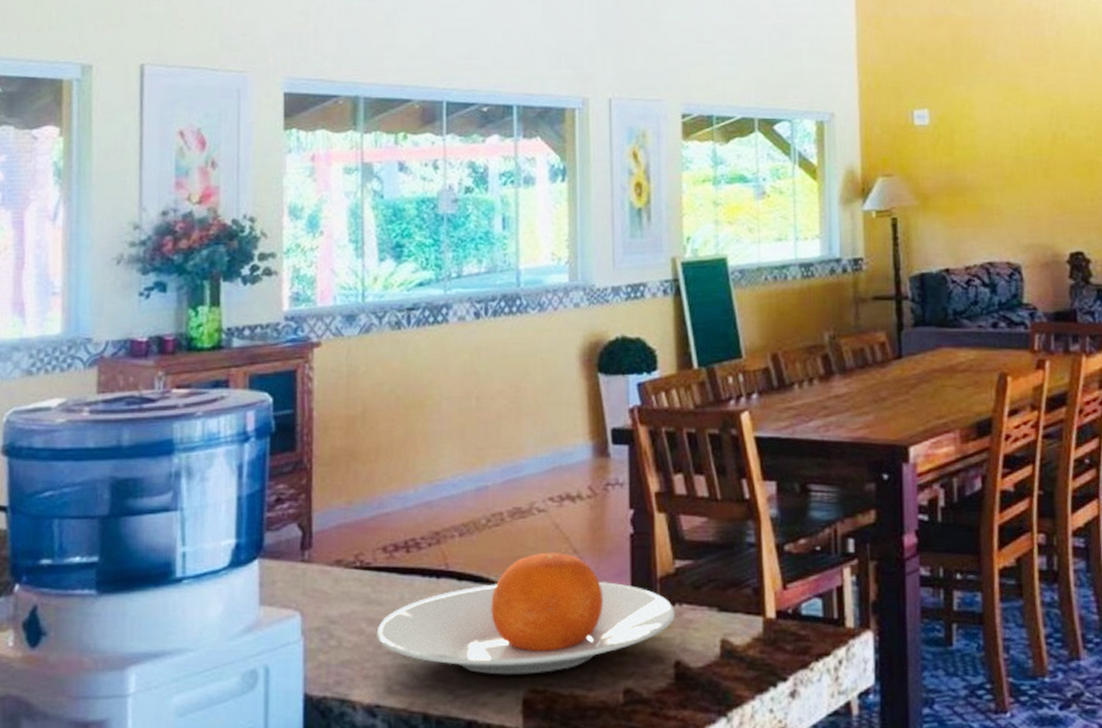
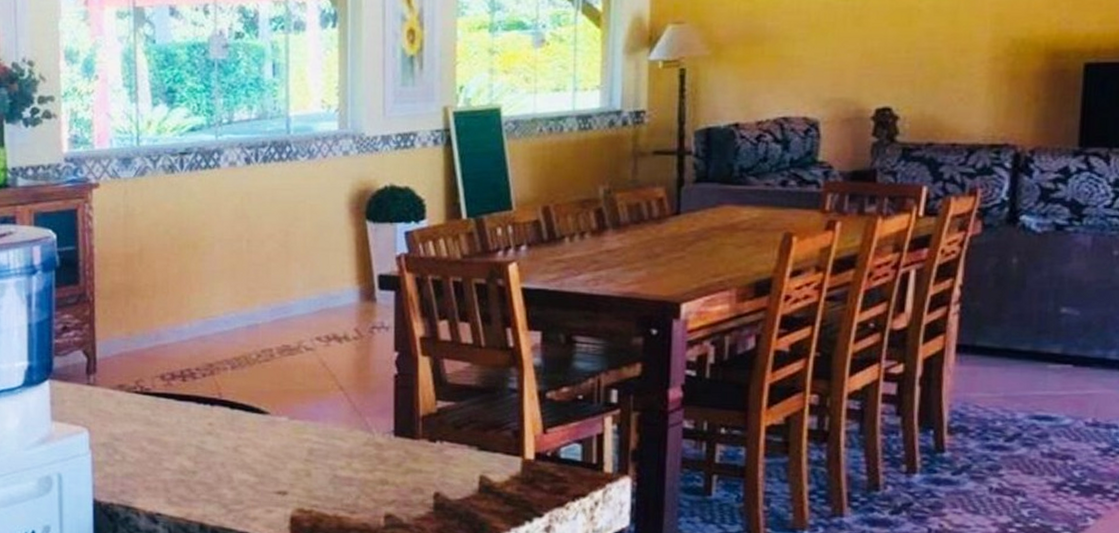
plate: present [376,553,675,675] -> none [157,388,436,496]

